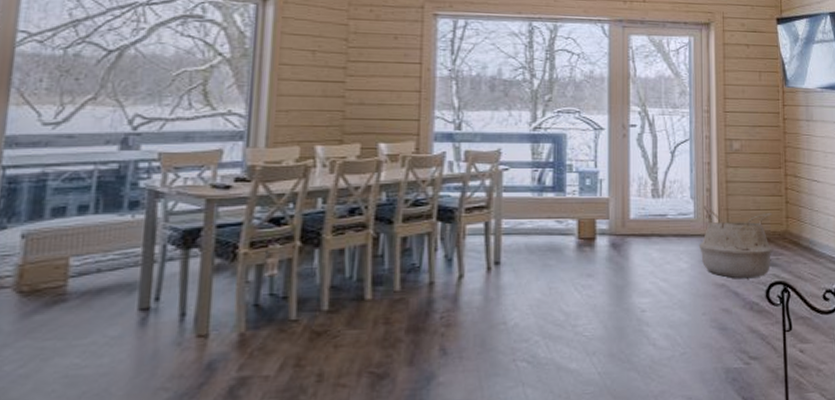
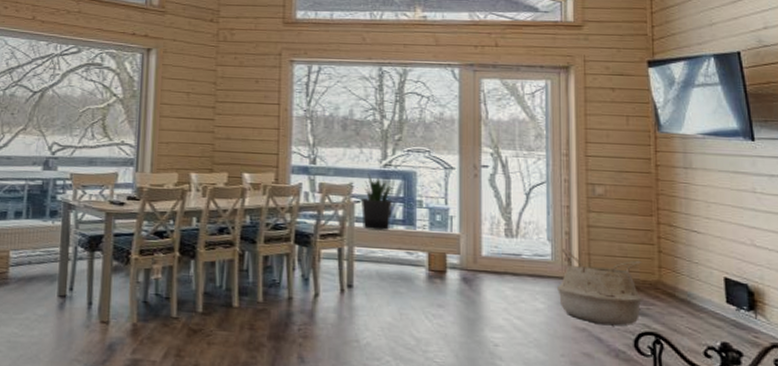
planter: none [510,137,541,201] -> present [361,173,392,232]

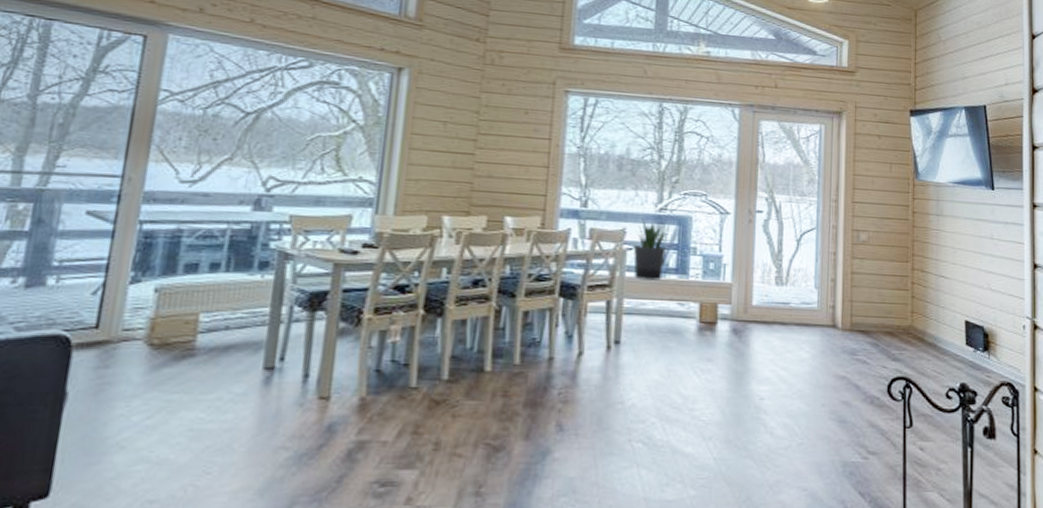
woven basket: present [557,248,643,326] -> none [822,296,898,372]

